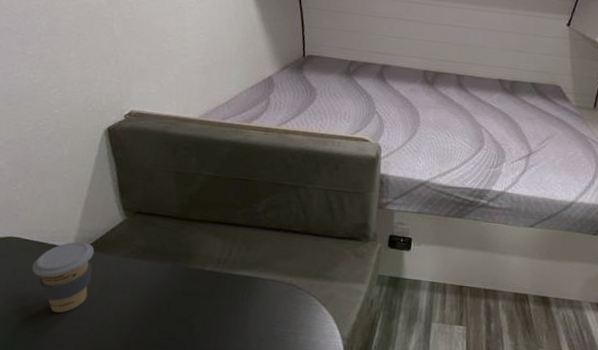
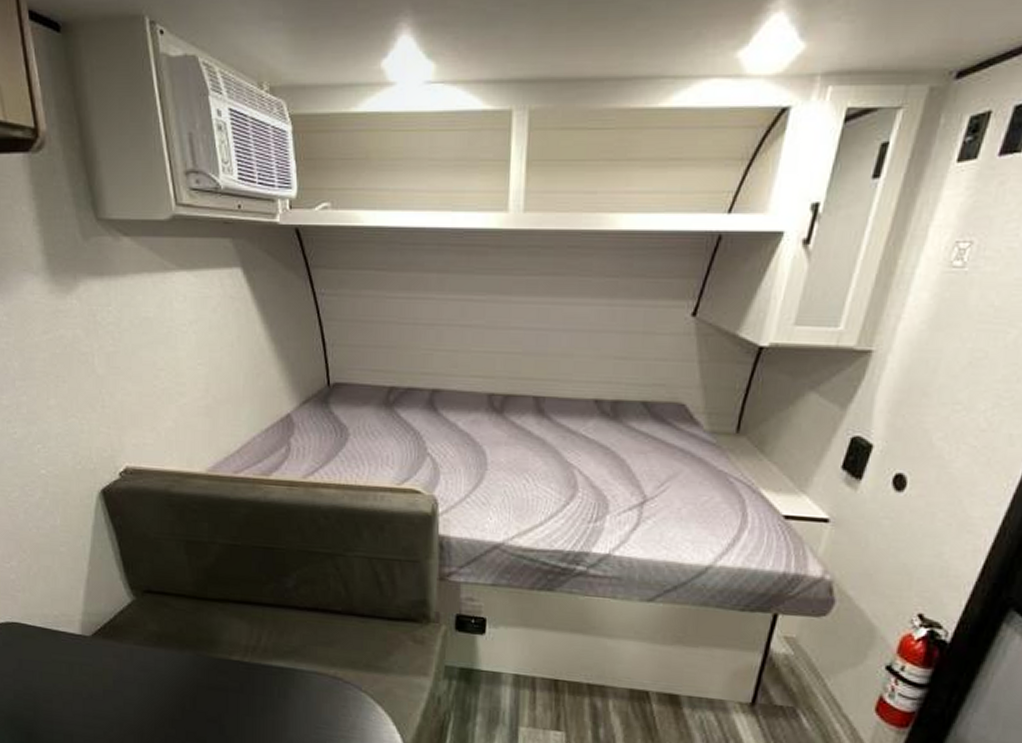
coffee cup: present [32,241,95,313] -> none [38,627,103,710]

